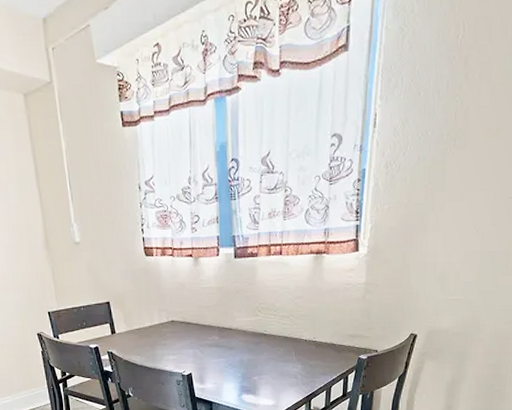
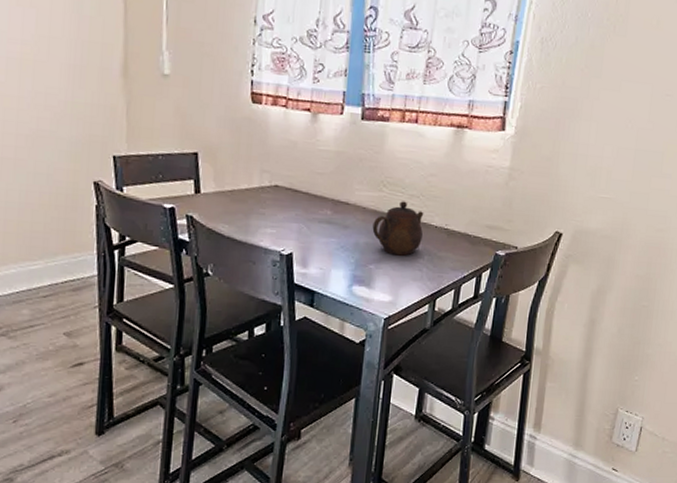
teapot: none [253,322,295,367] -> present [372,201,424,256]

